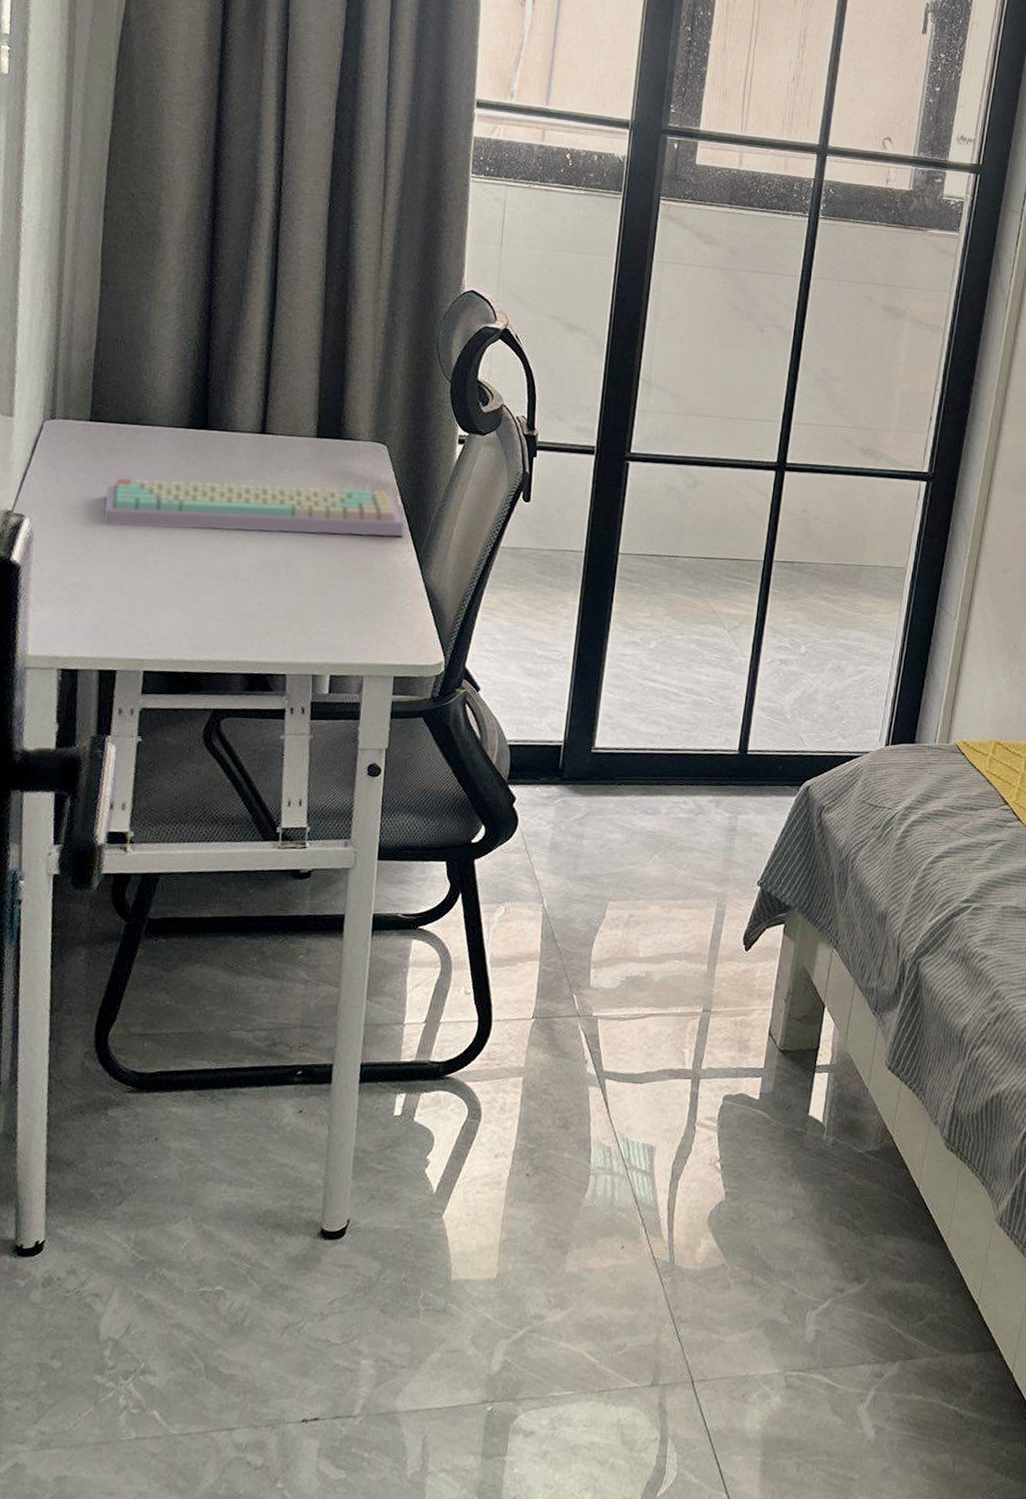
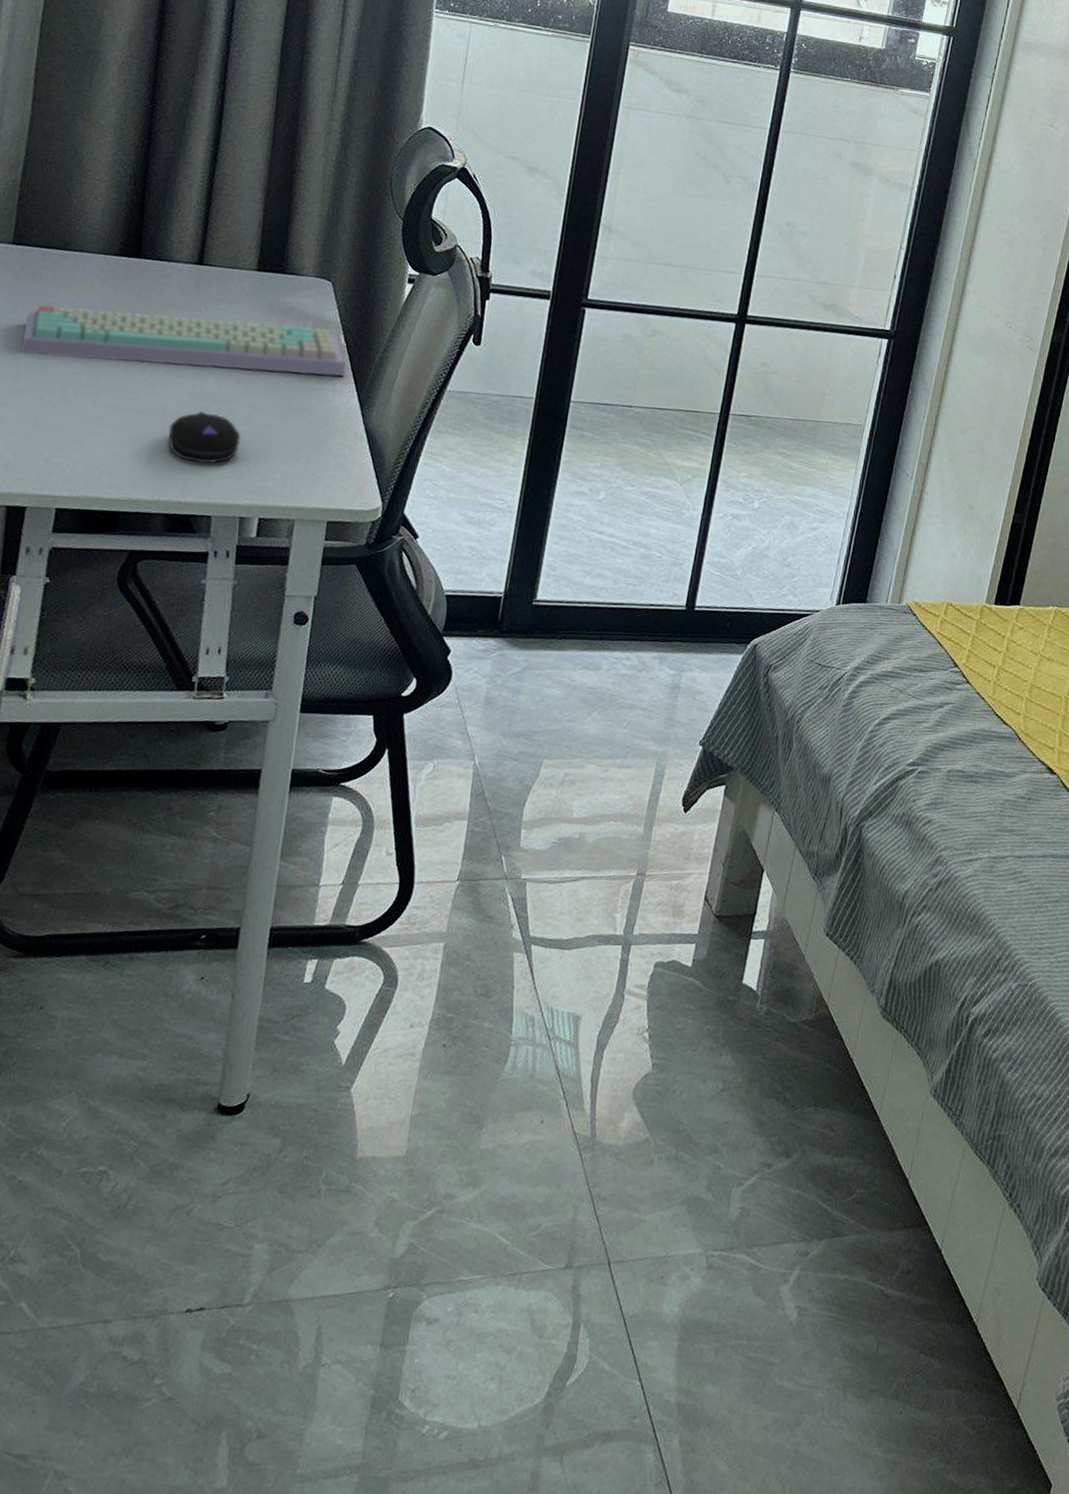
computer mouse: none [242,574,310,624] -> present [168,410,241,464]

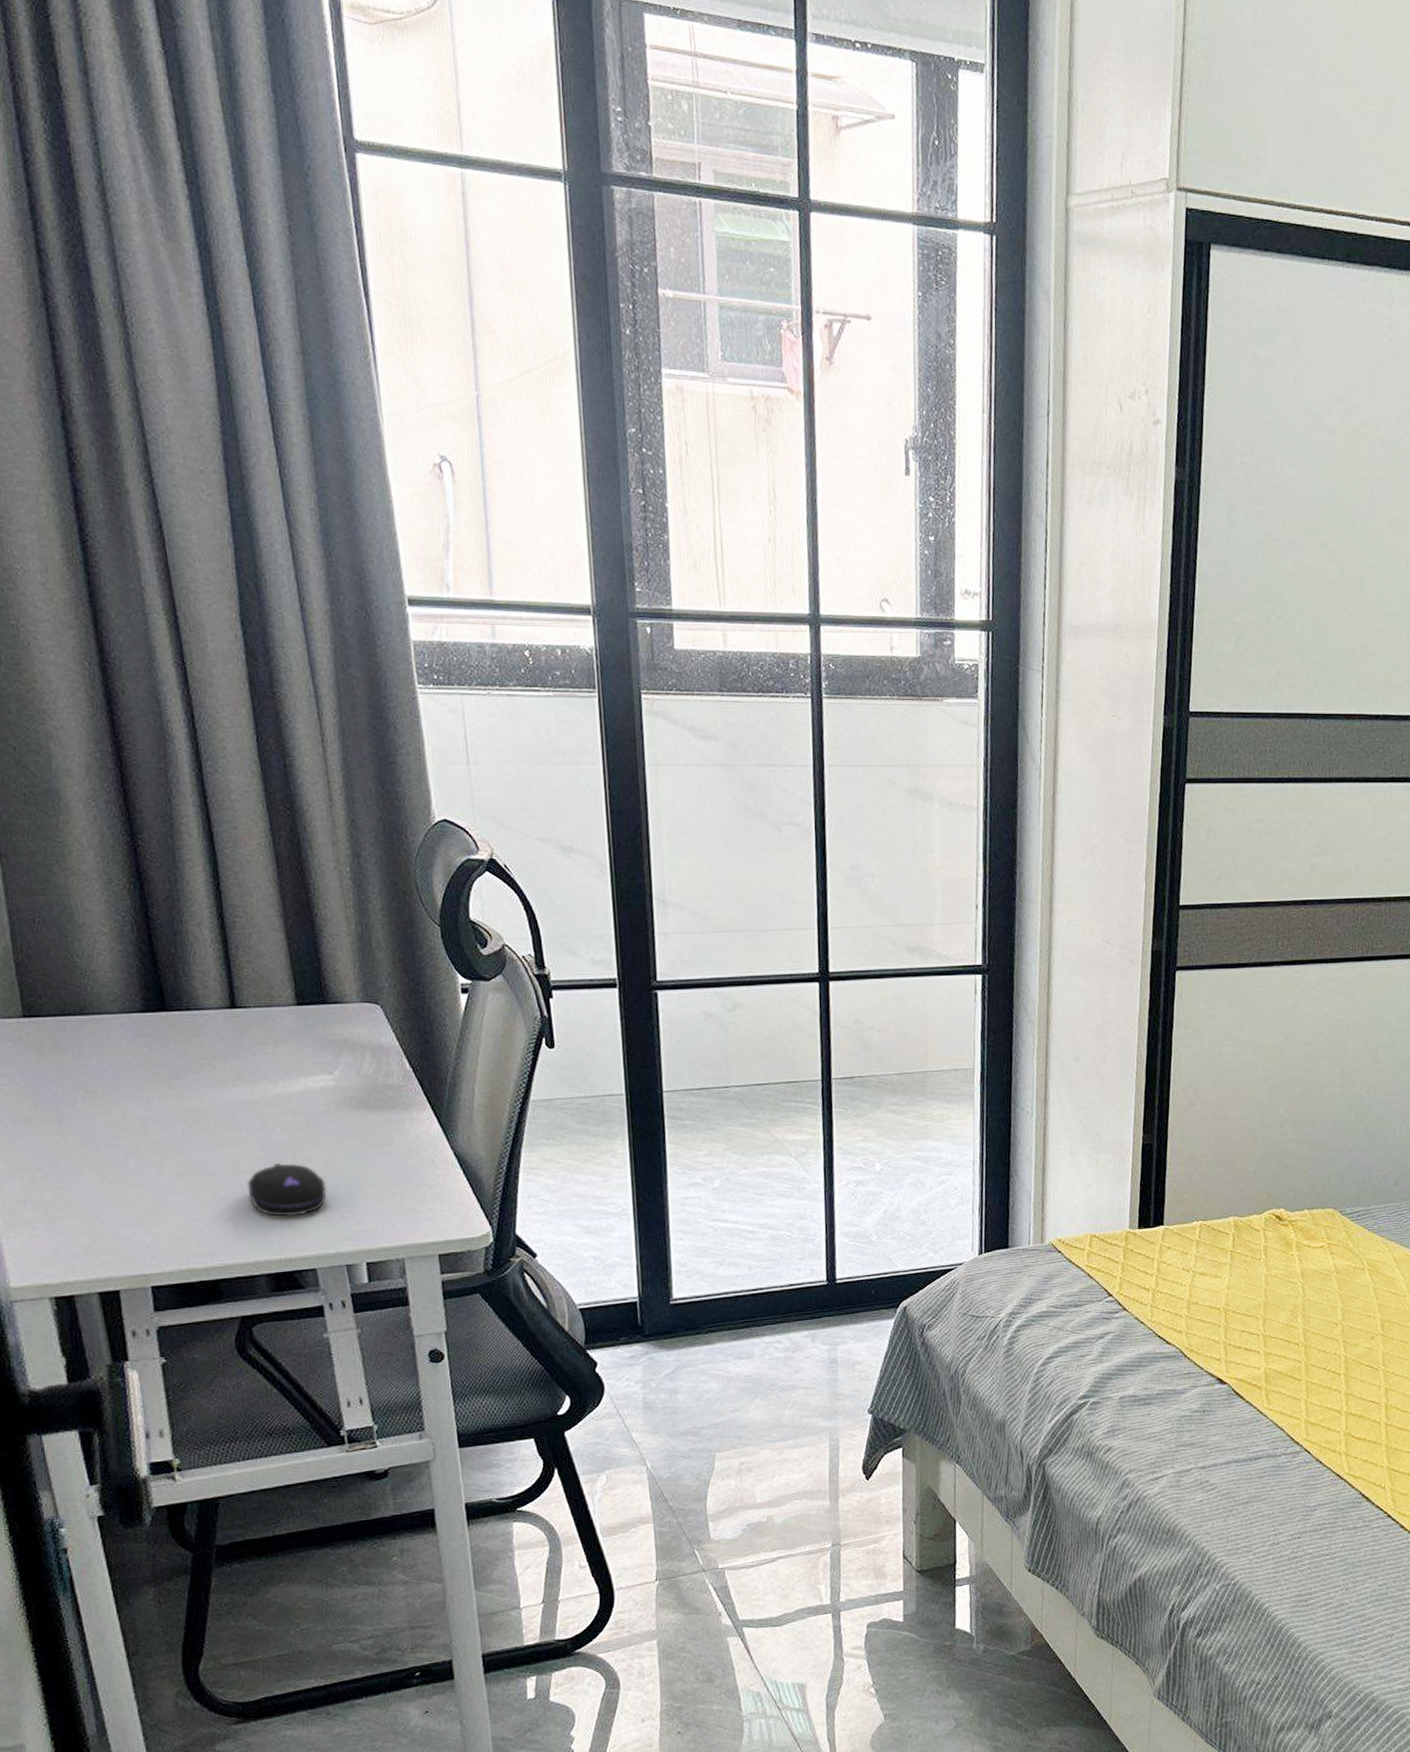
keyboard: present [19,305,347,377] -> none [61,1055,420,1132]

